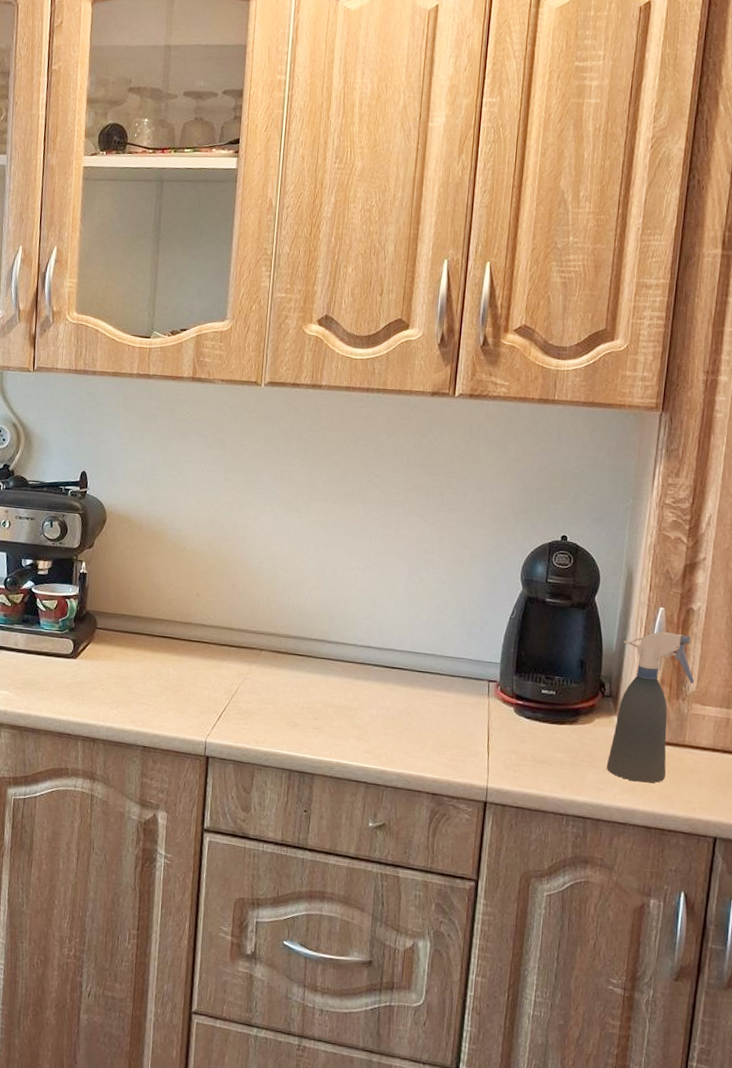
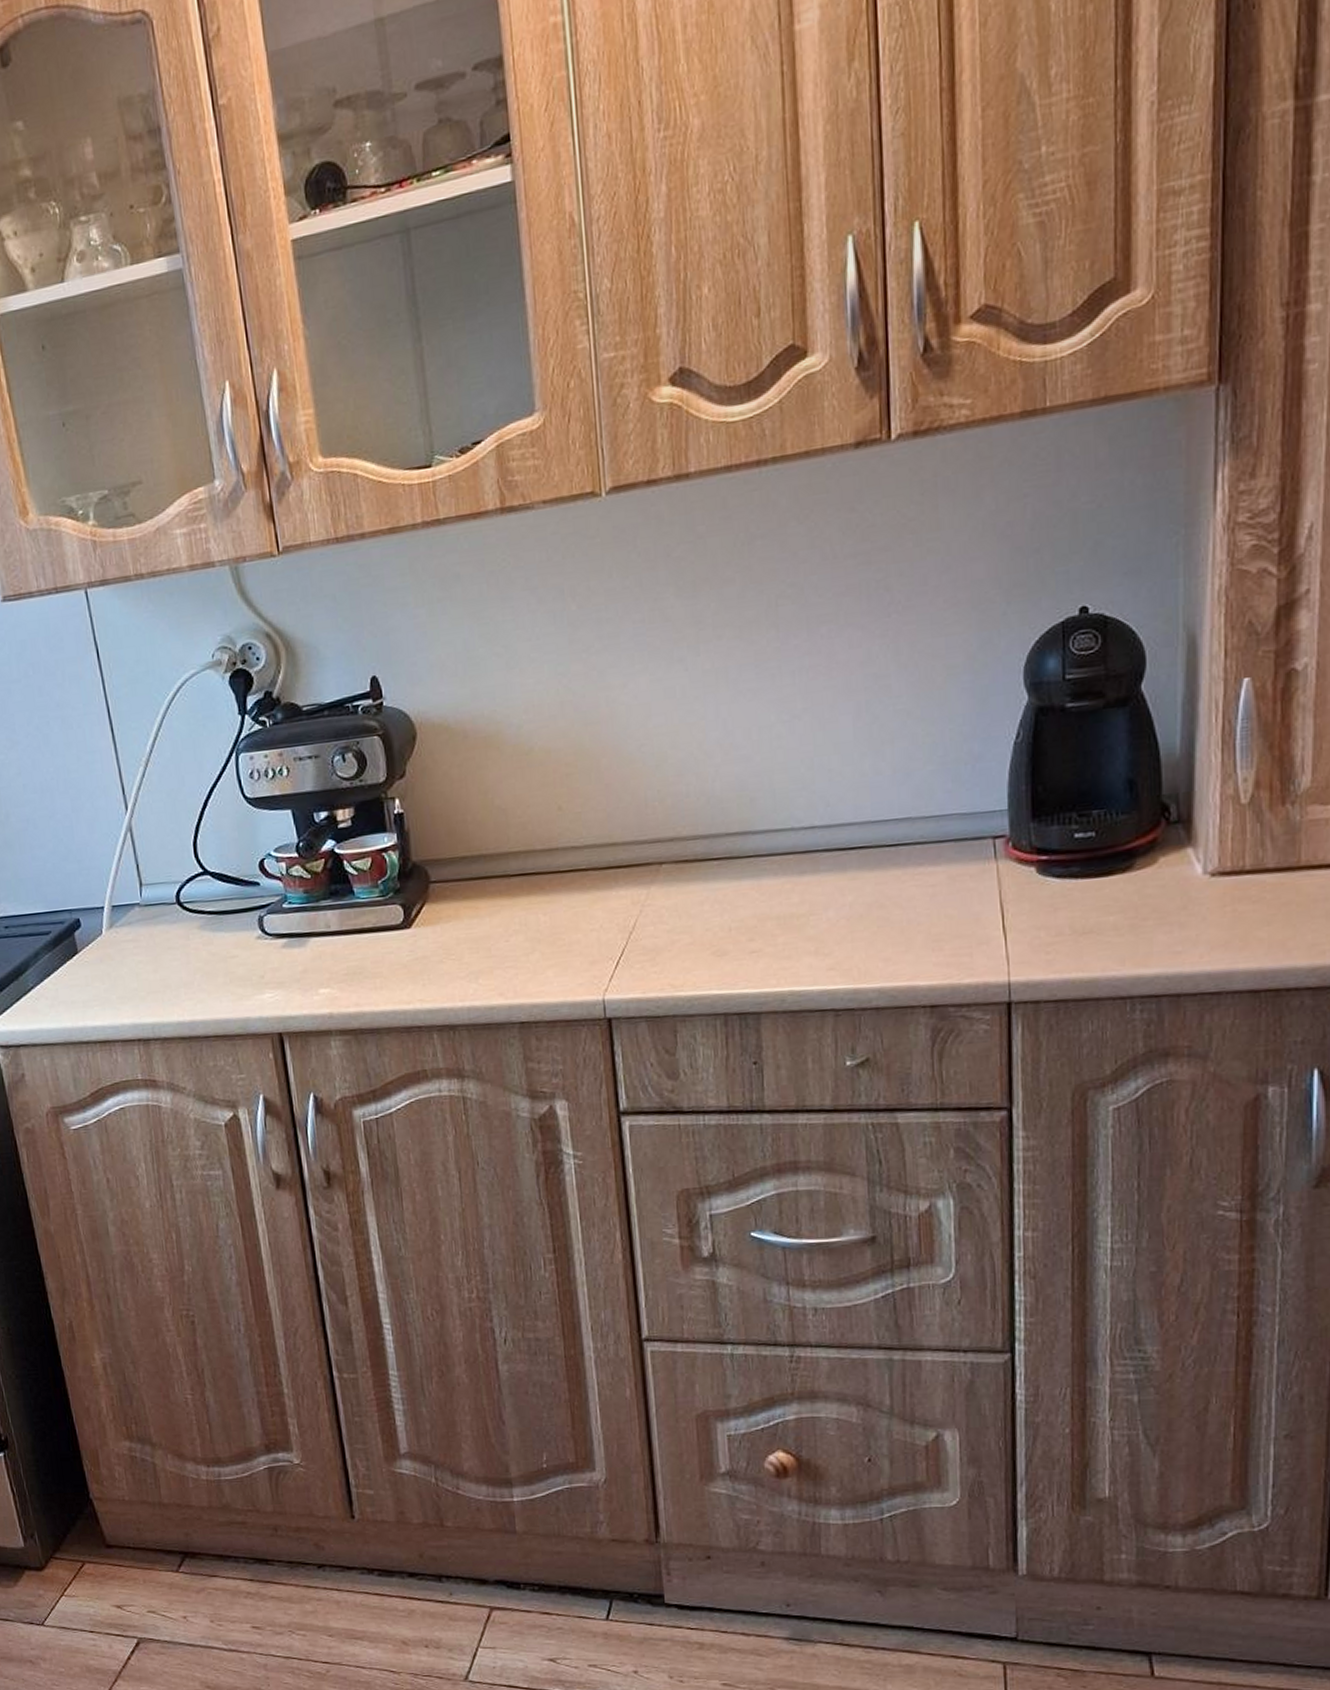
spray bottle: present [606,631,695,783] -> none [1183,709,1308,933]

